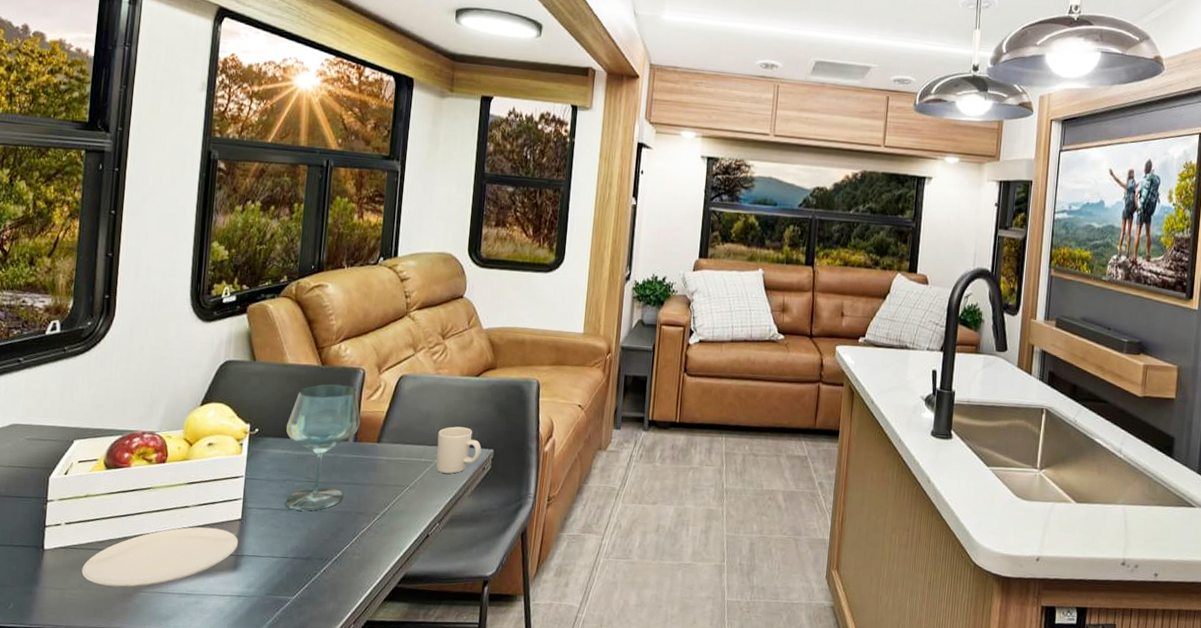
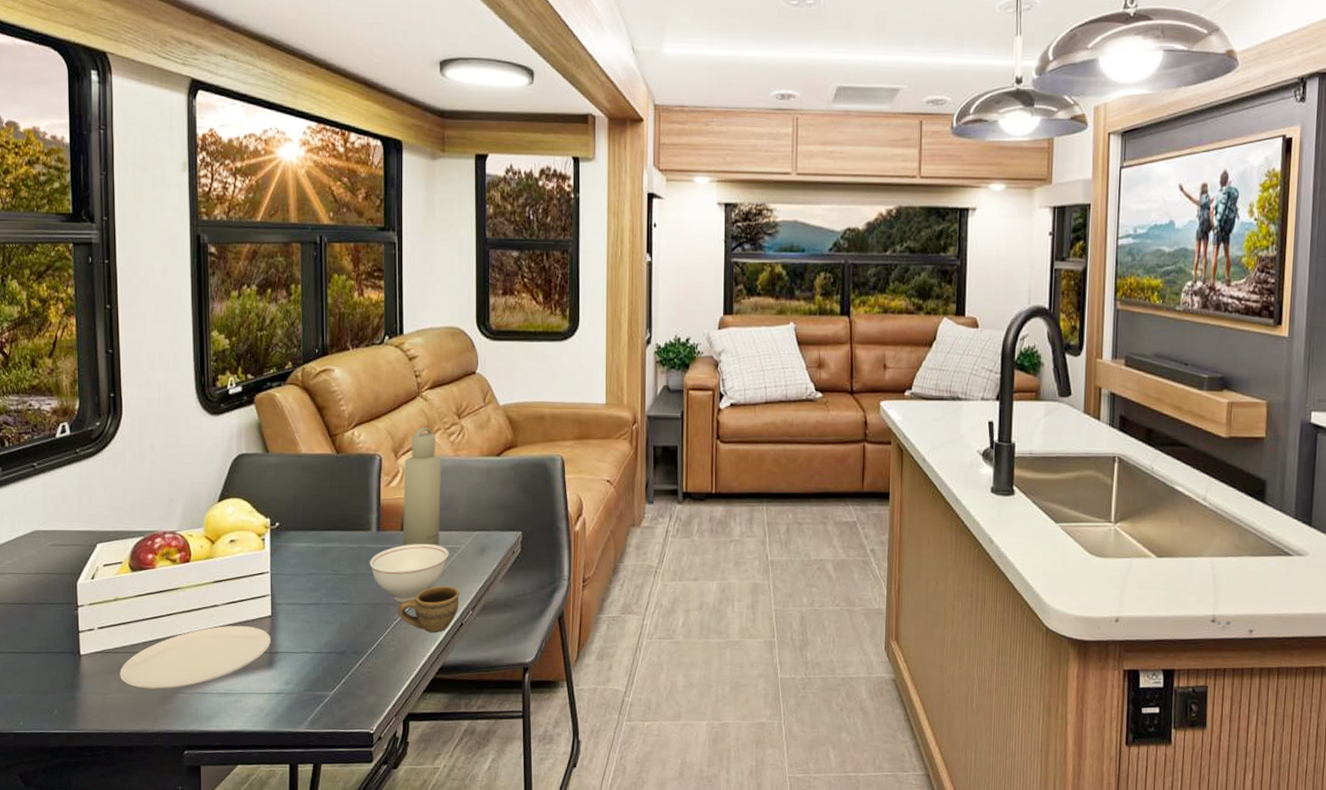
wine glass: present [284,384,361,511] -> none [306,472,381,605]
bowl: none [343,456,422,512] -> present [369,543,449,603]
cup: none [366,497,429,543] -> present [398,586,460,632]
bottle: none [377,345,423,459] -> present [402,427,441,546]
mug: present [436,426,481,474] -> none [463,510,509,559]

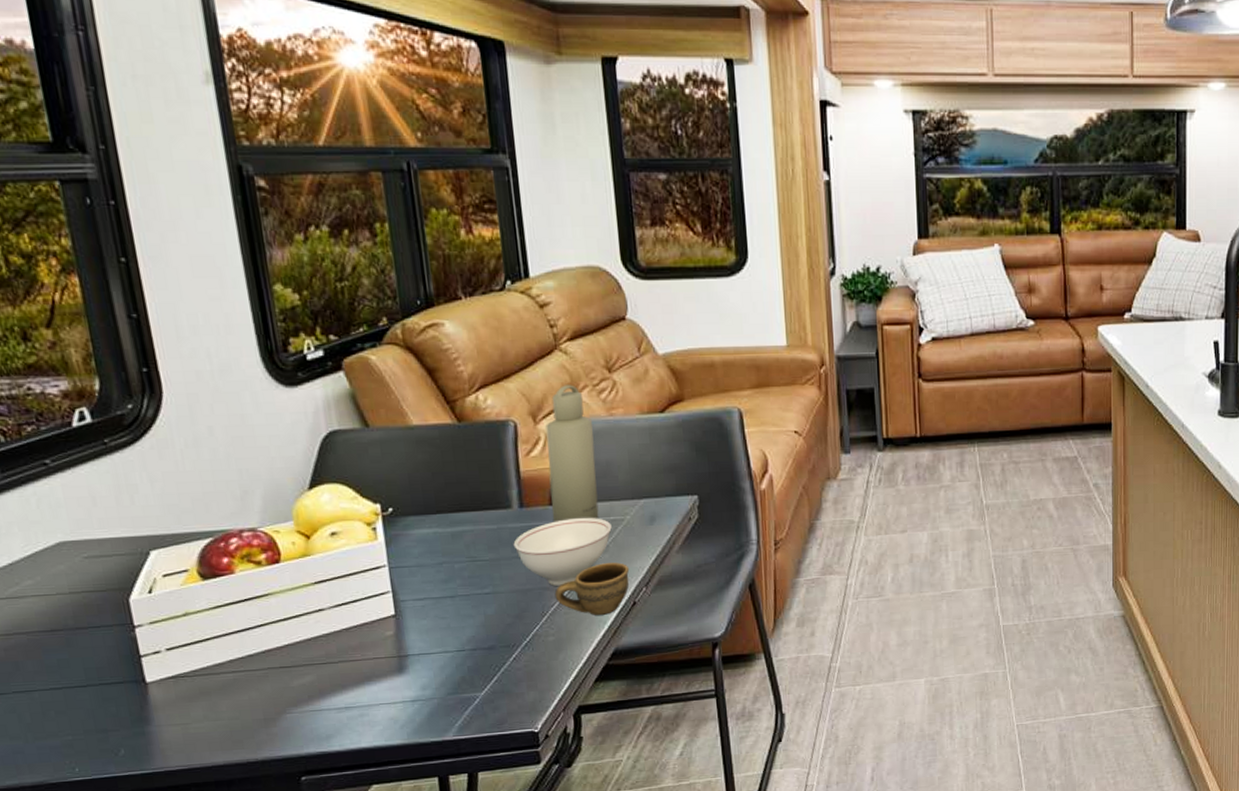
plate: present [119,625,271,690] -> none [202,629,399,714]

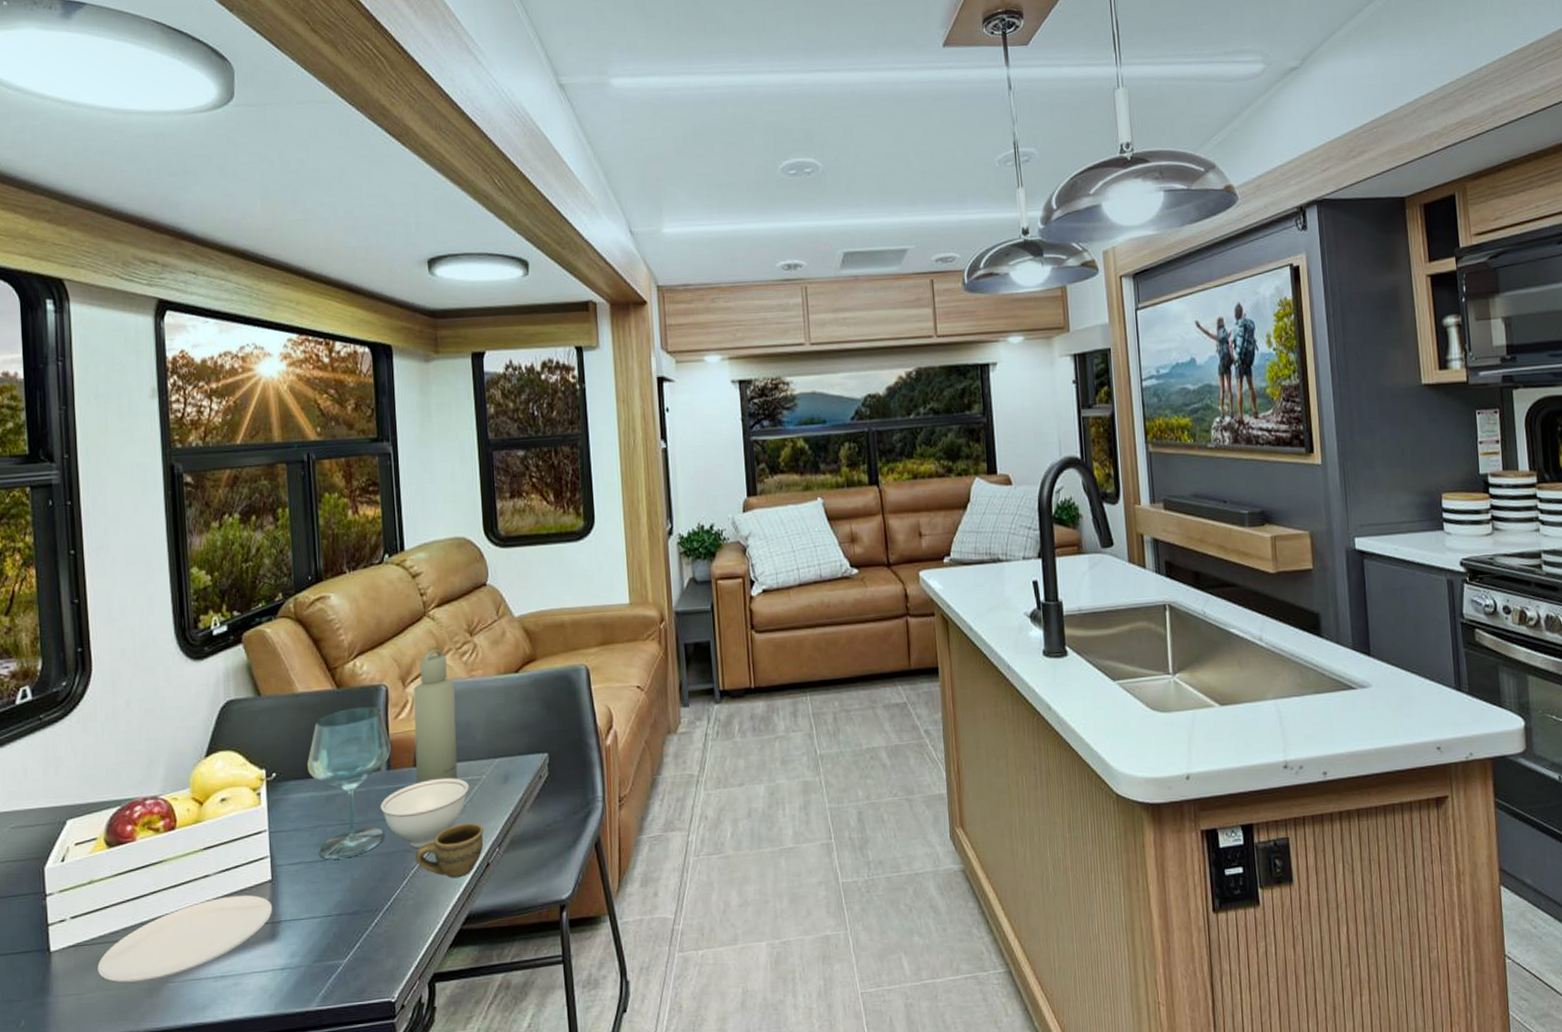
plate: none [202,629,399,714] -> present [97,894,273,984]
wine glass: none [427,442,523,596] -> present [307,706,391,860]

